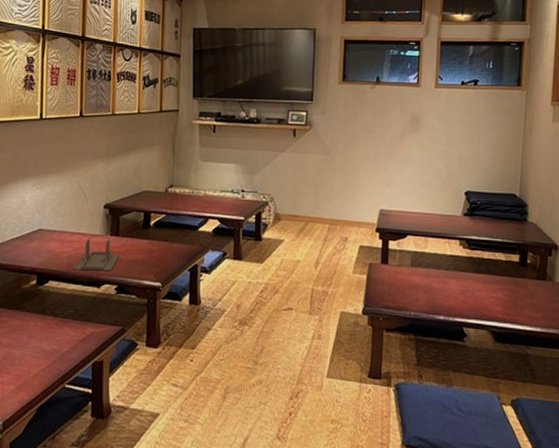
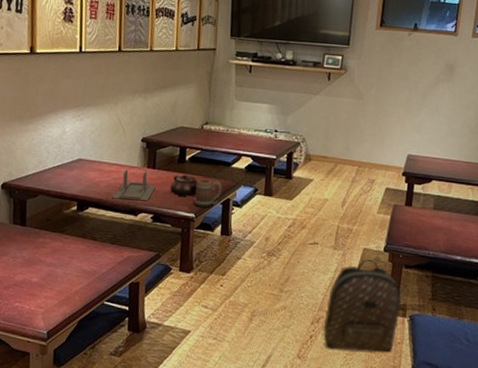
teapot: none [135,241,163,265] -> present [170,174,198,197]
beer mug: none [160,244,190,276] -> present [194,178,223,208]
backpack: none [303,324,384,428] -> present [323,259,401,352]

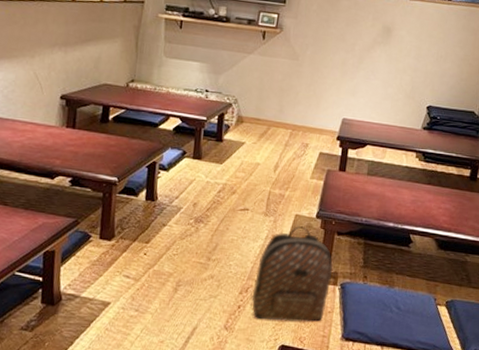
napkin holder: present [112,169,156,201] -> none [26,129,75,164]
teapot: present [170,174,198,197] -> none [91,135,122,160]
beer mug: present [194,178,223,208] -> none [117,140,148,171]

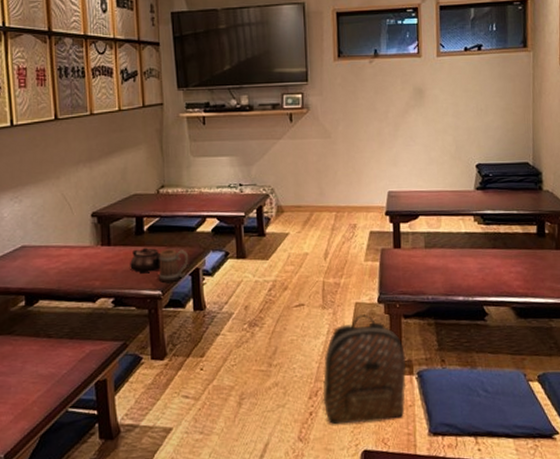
teapot: none [91,135,122,160] -> present [130,247,161,274]
beer mug: none [117,140,148,171] -> present [159,249,189,282]

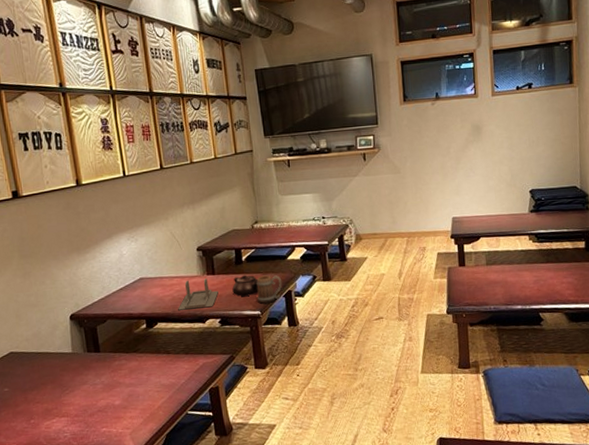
napkin holder: none [64,250,113,286] -> present [178,278,218,310]
backpack: present [322,314,406,424] -> none [401,324,474,417]

